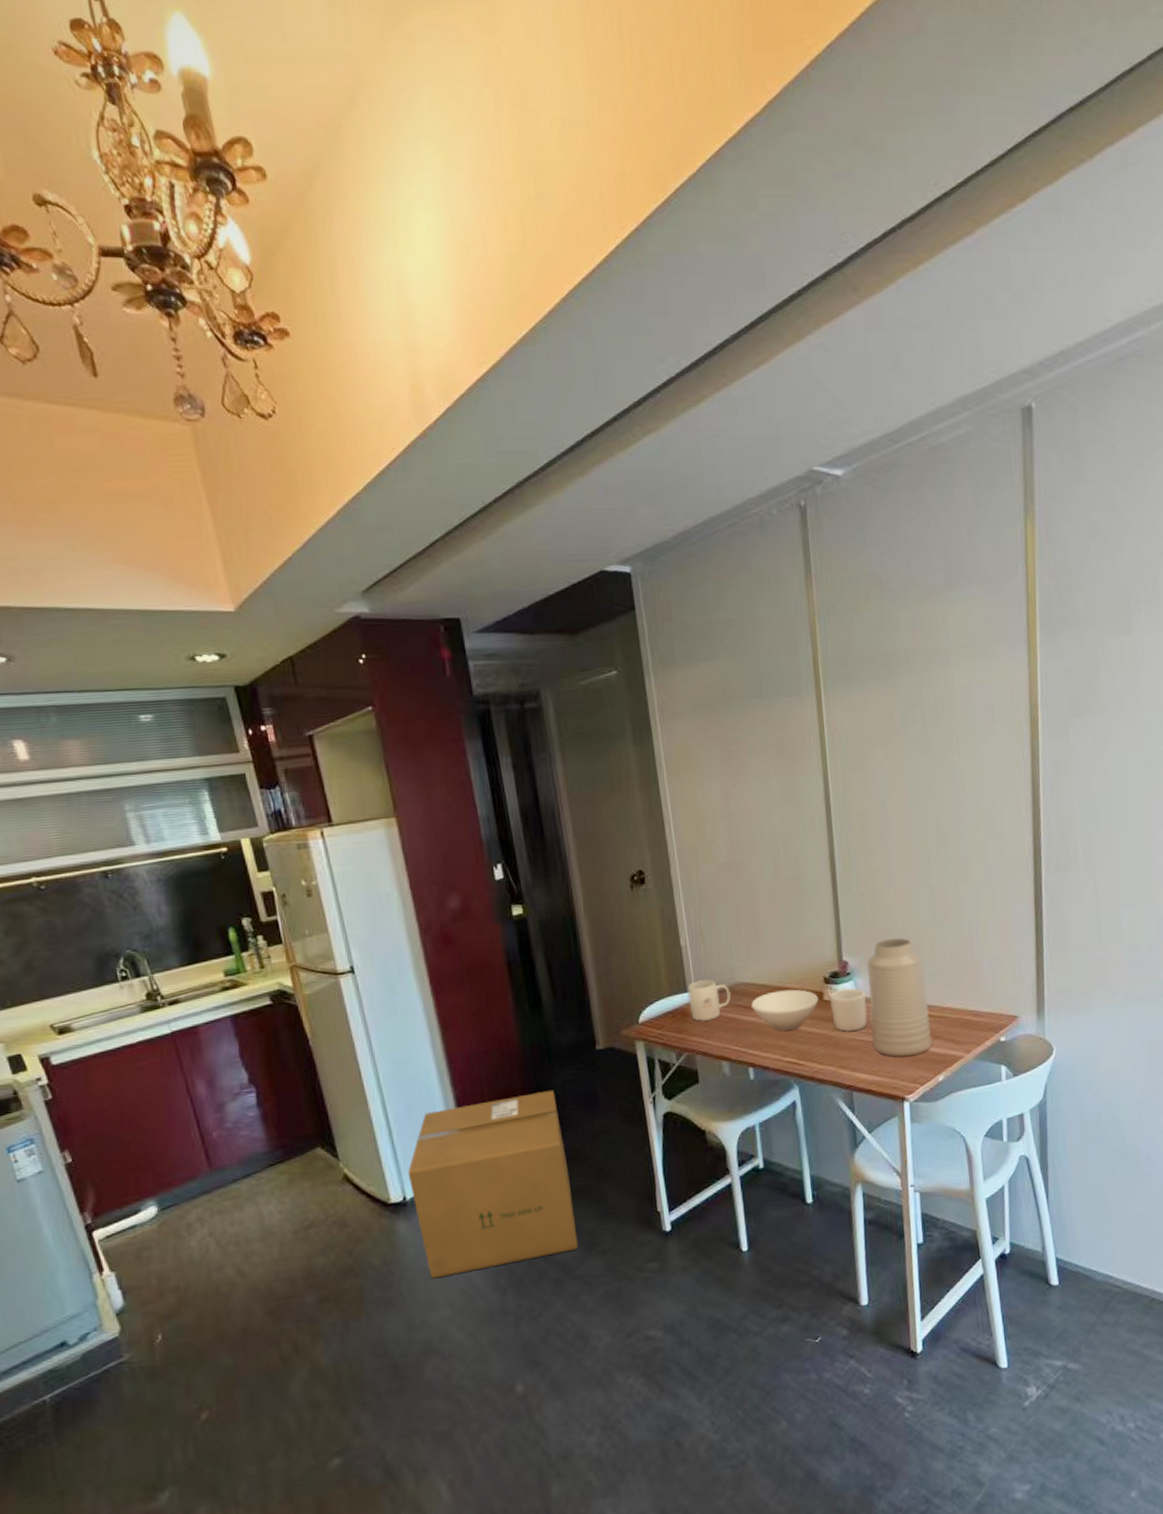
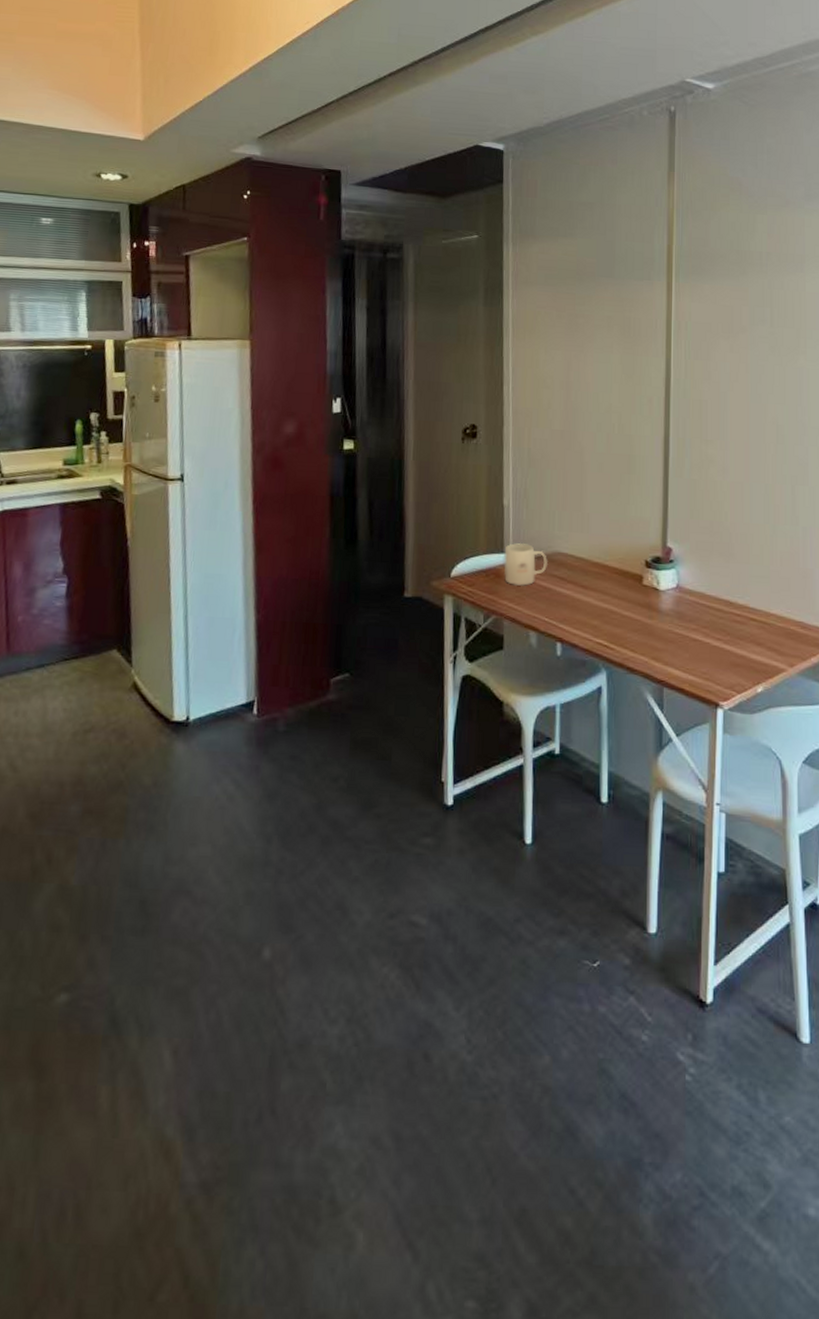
box: present [408,1090,579,1279] -> none [196,630,357,812]
bowl: present [751,989,819,1031] -> none [567,566,637,610]
mug: present [829,988,868,1031] -> none [648,576,688,622]
vase: present [867,937,933,1058] -> none [689,531,754,660]

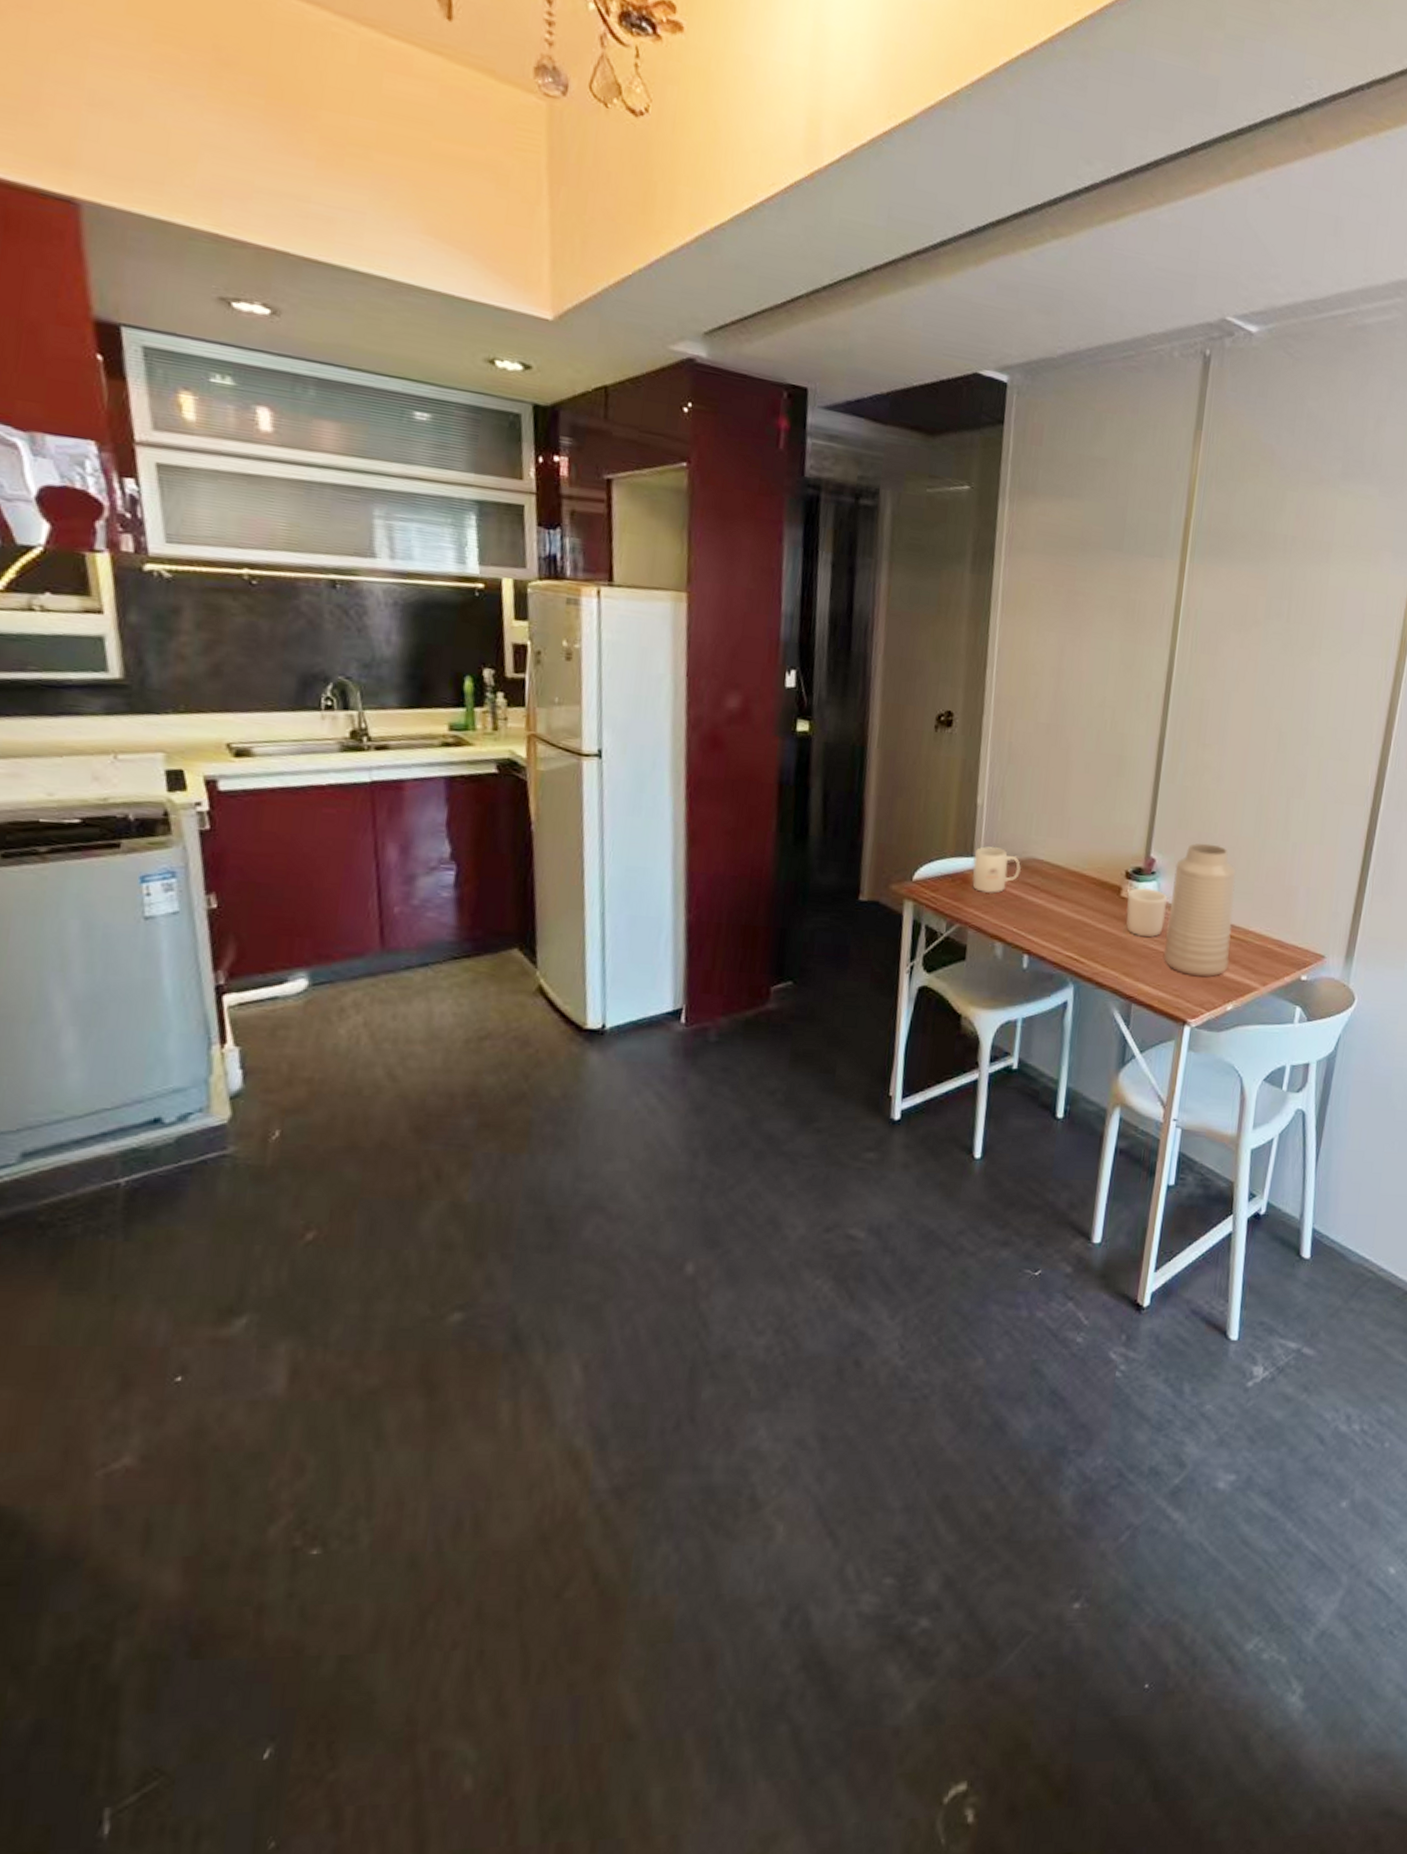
mug: none [648,576,688,622] -> present [1125,888,1167,937]
vase: none [689,531,754,660] -> present [1163,843,1236,978]

